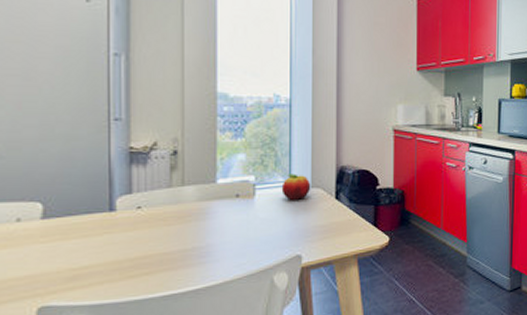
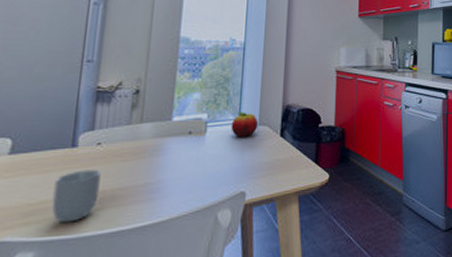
cup: none [96,233,145,288] -> present [51,169,101,223]

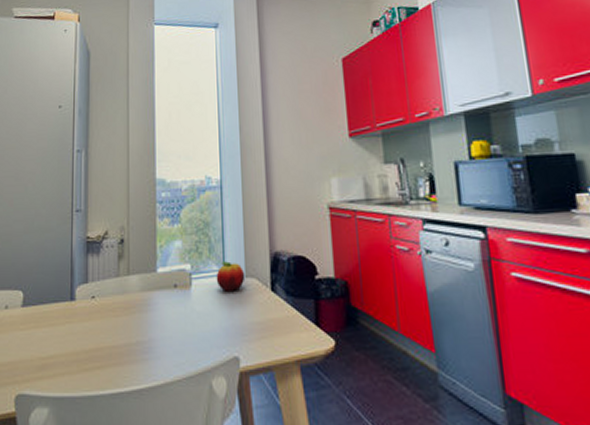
cup: present [51,169,101,223] -> none [59,324,97,380]

